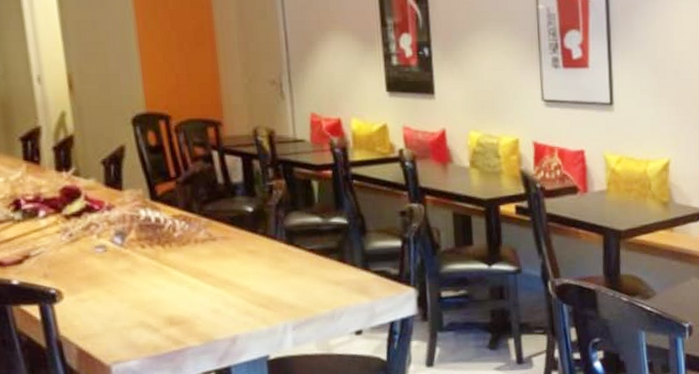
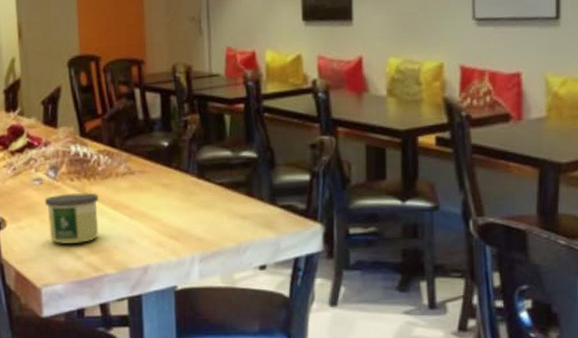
candle: none [110,260,178,316] -> present [44,193,99,244]

